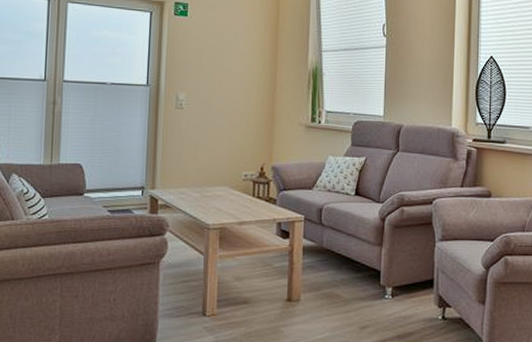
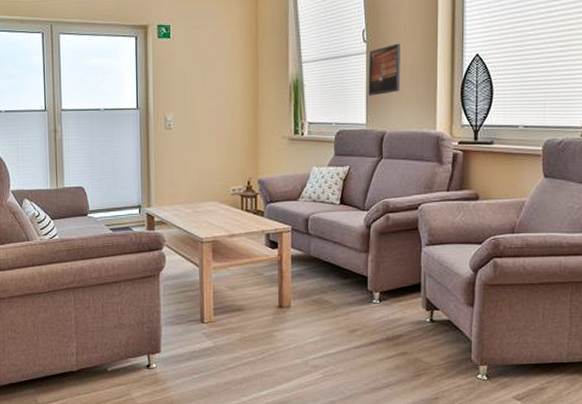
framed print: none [387,40,419,89] -> present [369,43,400,96]

